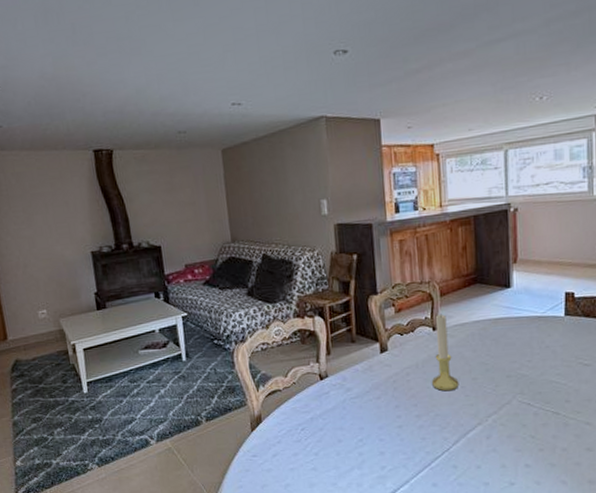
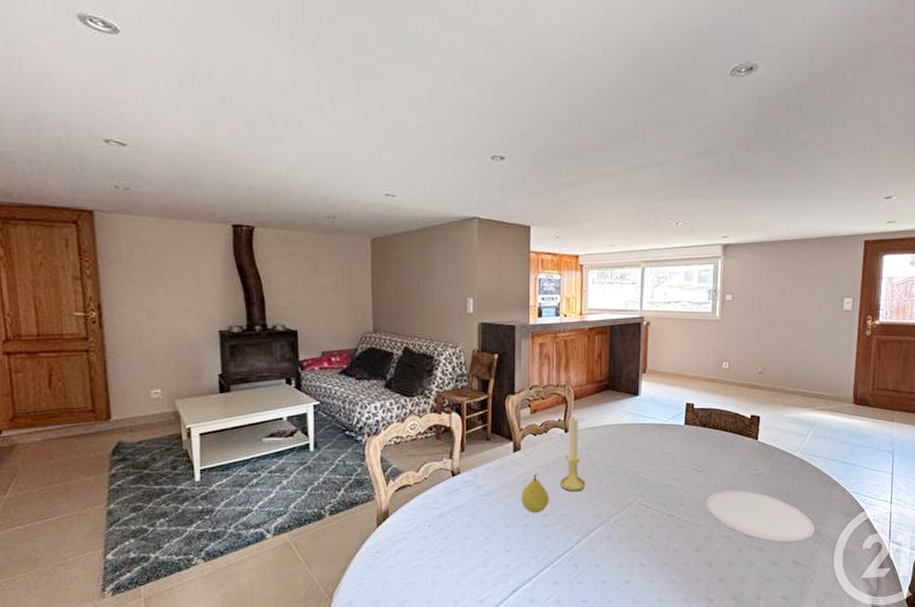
fruit: none [391,374,421,414] -> present [521,474,549,513]

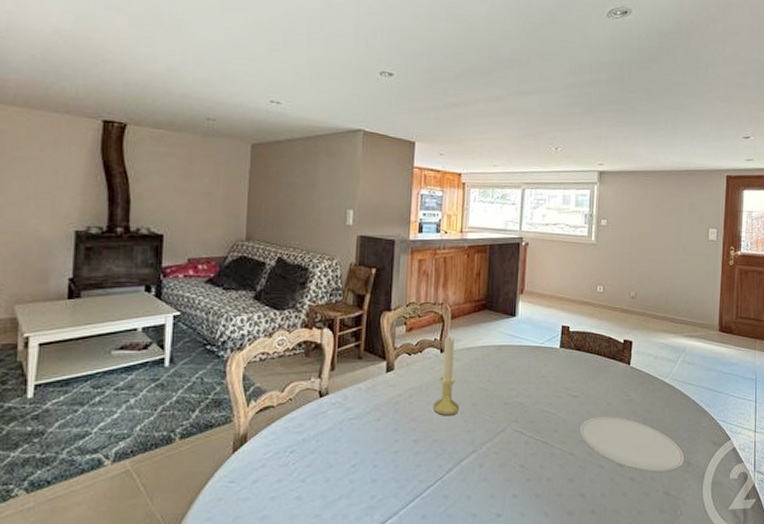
fruit: present [521,474,549,513] -> none [391,396,421,438]

